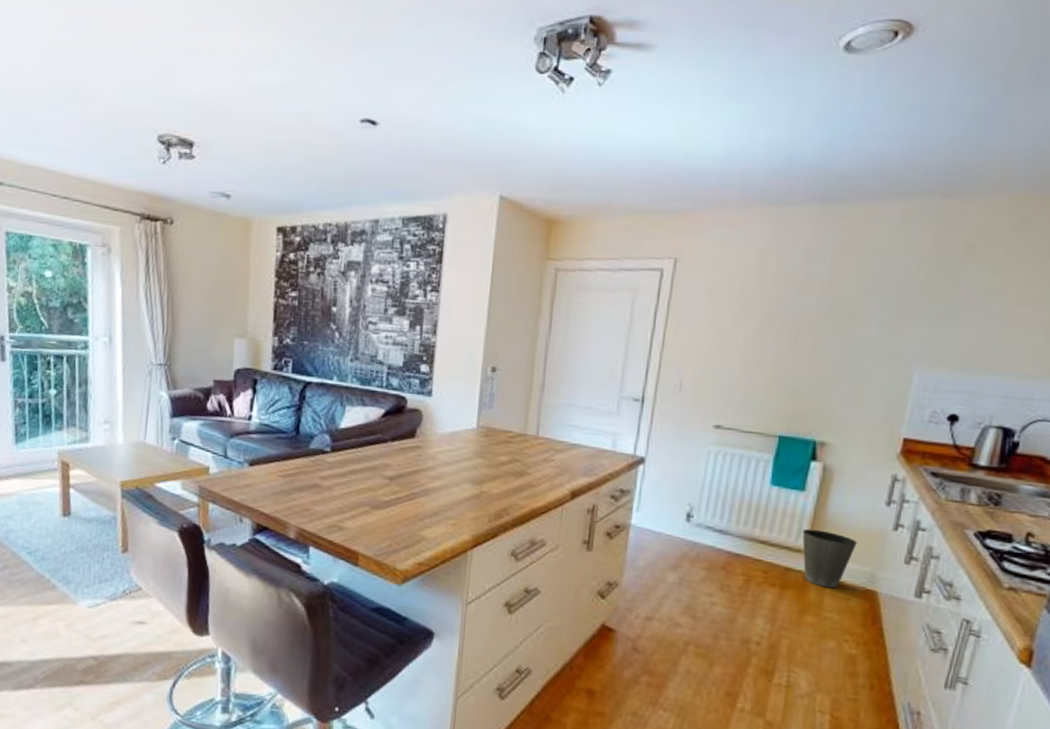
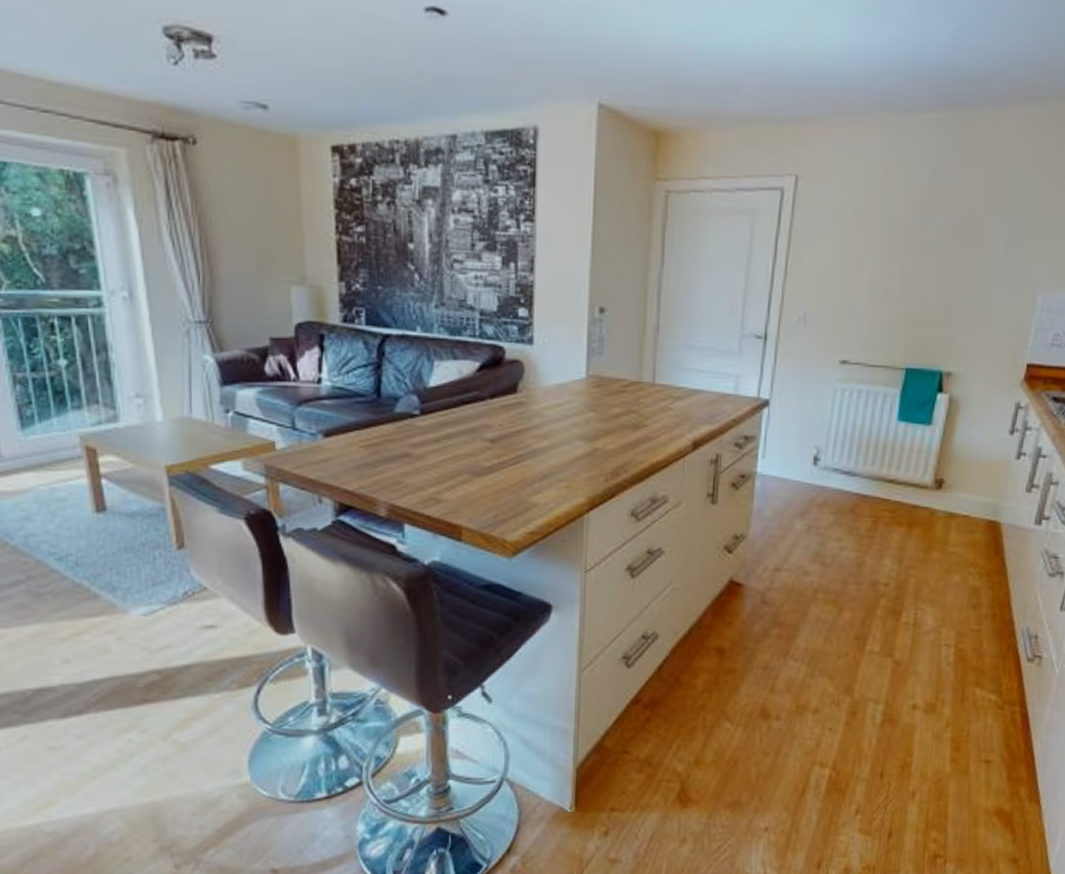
waste basket: present [802,528,858,589] -> none [928,464,982,523]

